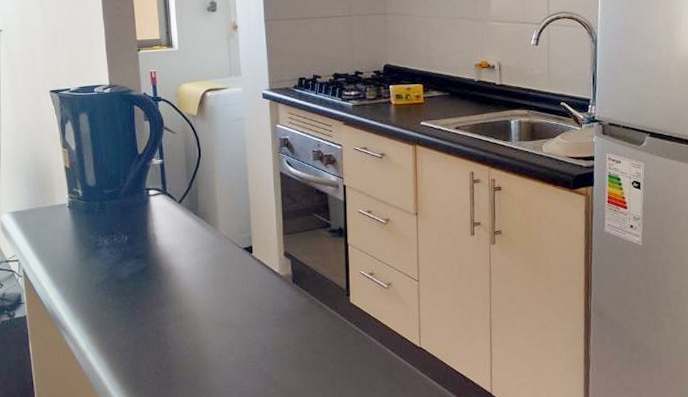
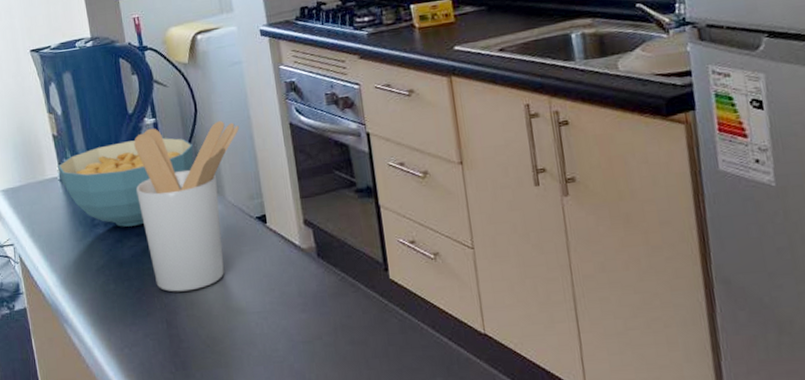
cereal bowl: none [67,177,194,250] -> present [58,138,194,227]
utensil holder: none [139,166,236,307] -> present [134,121,239,292]

